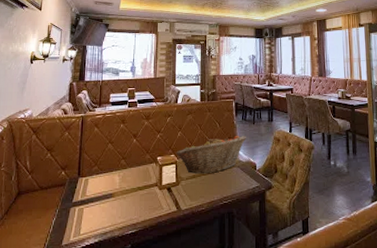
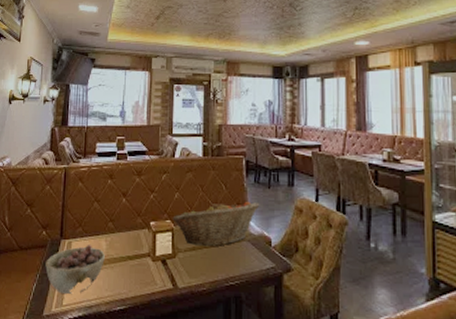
bowl: none [64,179,118,225] -> present [45,244,105,295]

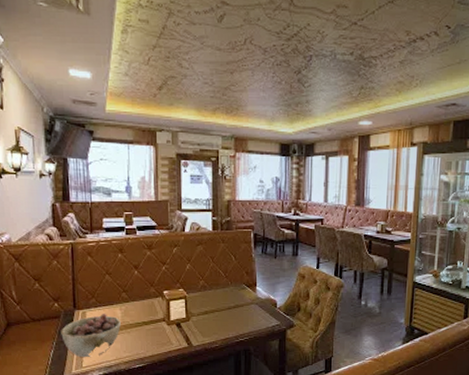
fruit basket: present [172,201,260,247] -> none [185,269,267,311]

